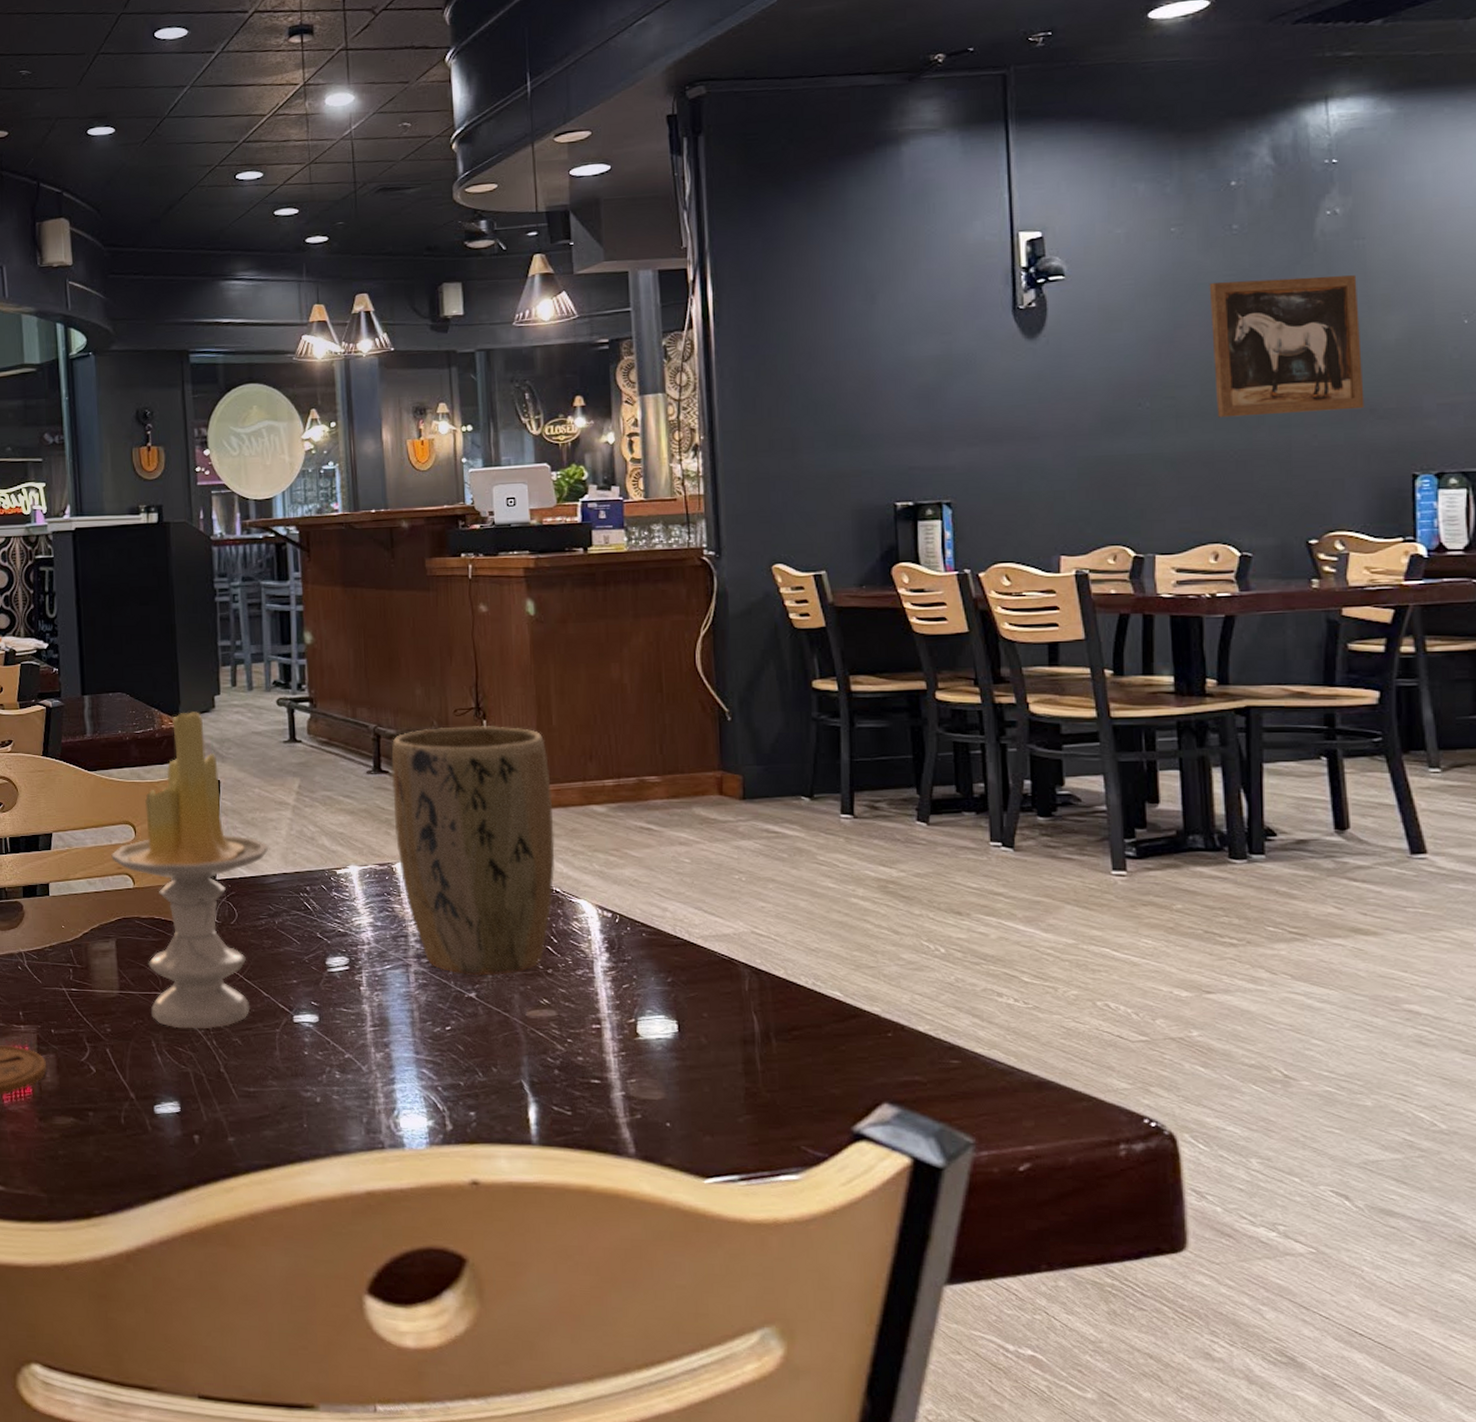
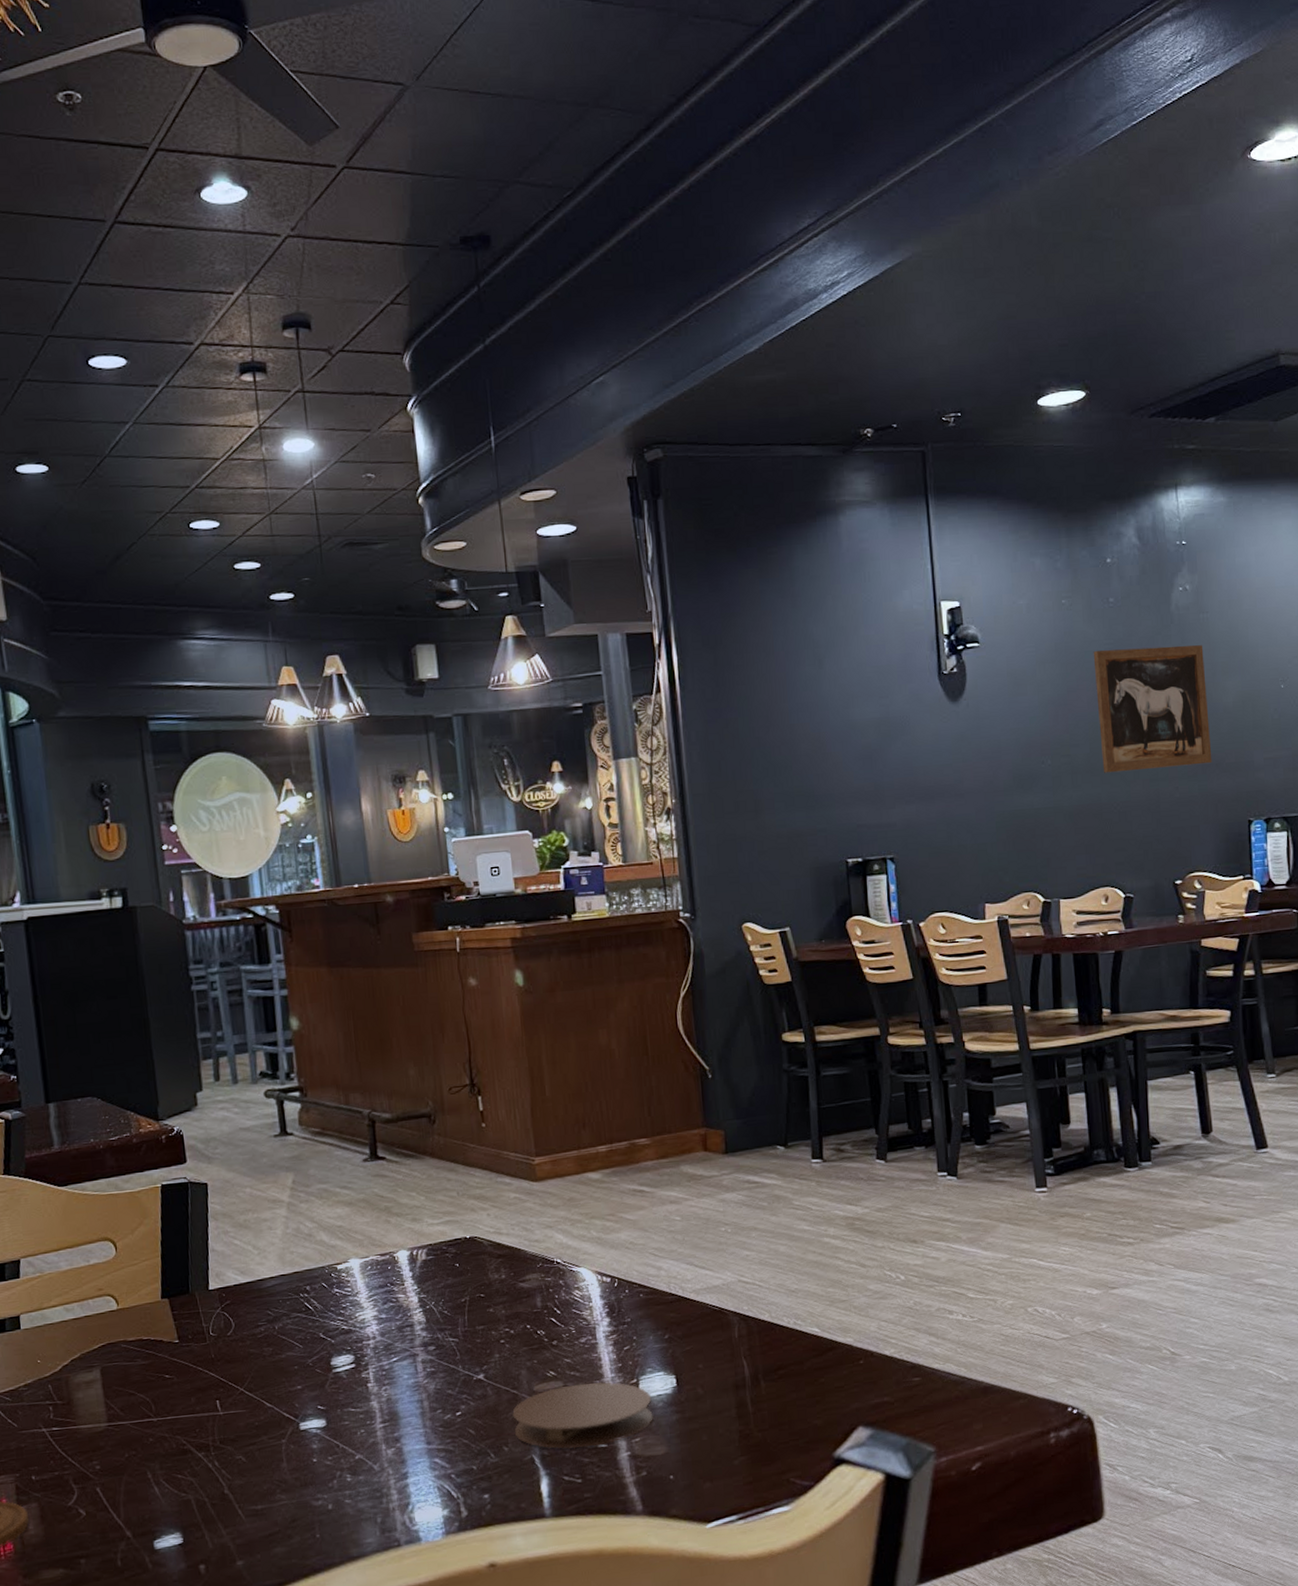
candle: present [111,712,269,1029] -> none [90,1111,264,1455]
plant pot: present [391,725,555,976] -> none [387,1101,555,1357]
coaster: none [503,1015,651,1081] -> present [512,1381,653,1449]

